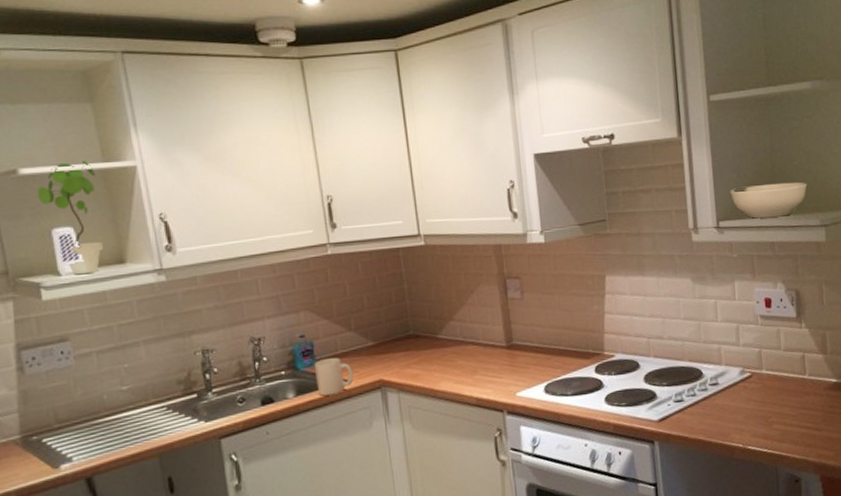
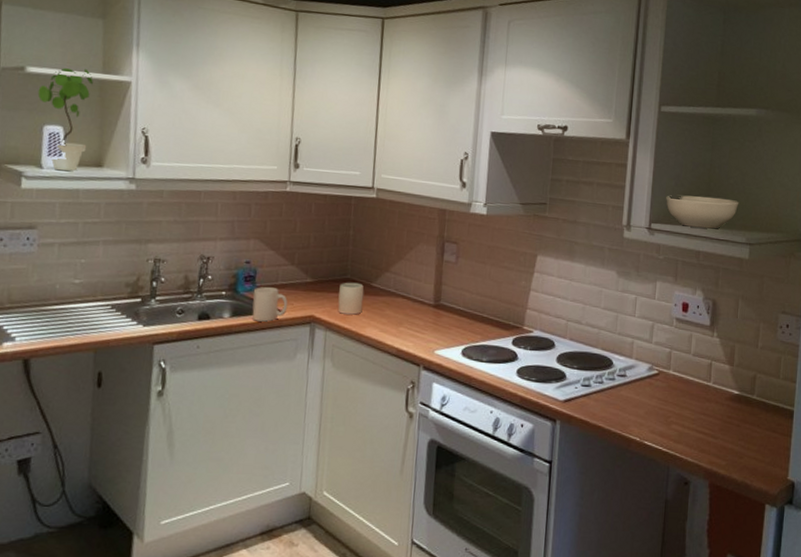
mug: none [403,337,433,373] -> present [337,282,365,315]

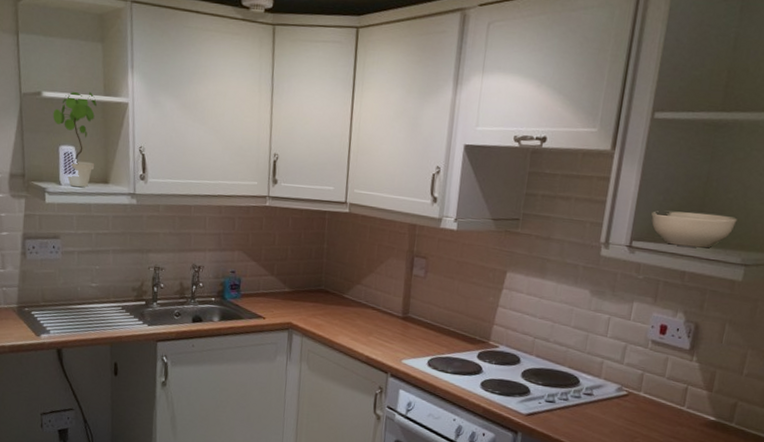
cup: present [252,287,288,322] -> none [237,294,269,327]
mug: present [337,282,365,315] -> none [312,293,337,324]

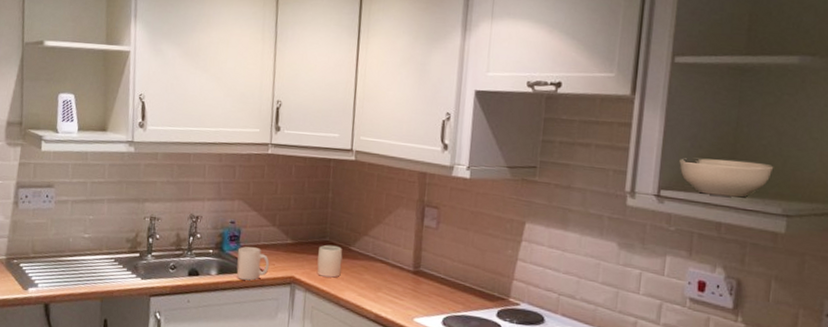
potted plant: present [53,91,97,188] -> none [53,40,98,136]
cup: none [237,294,269,327] -> present [236,246,270,281]
mug: none [312,293,337,324] -> present [316,244,343,278]

